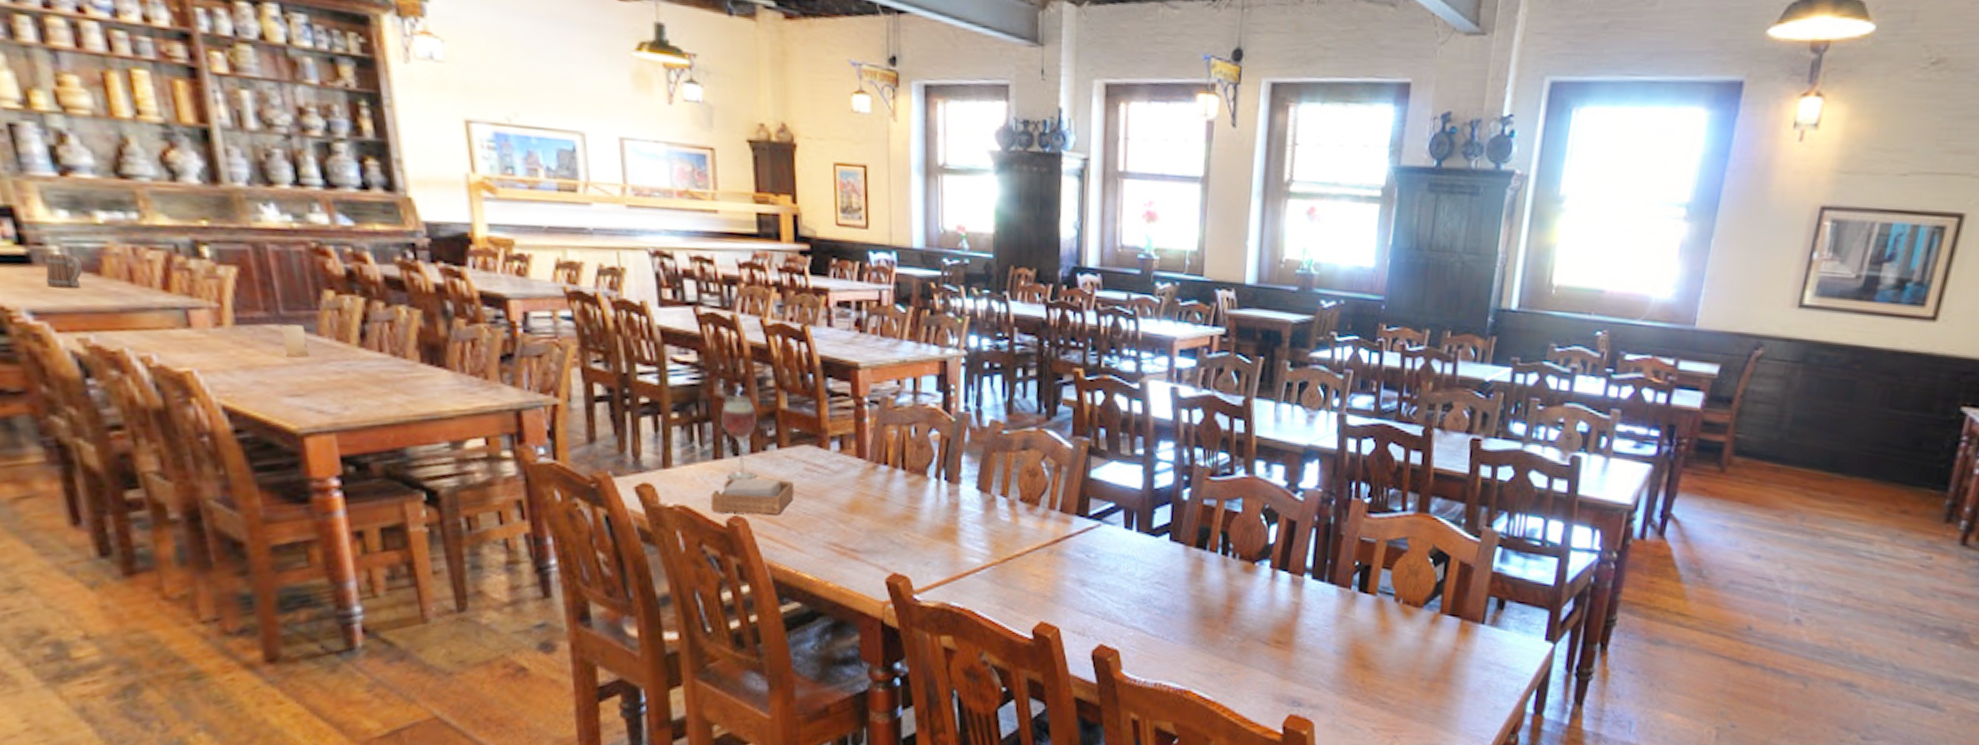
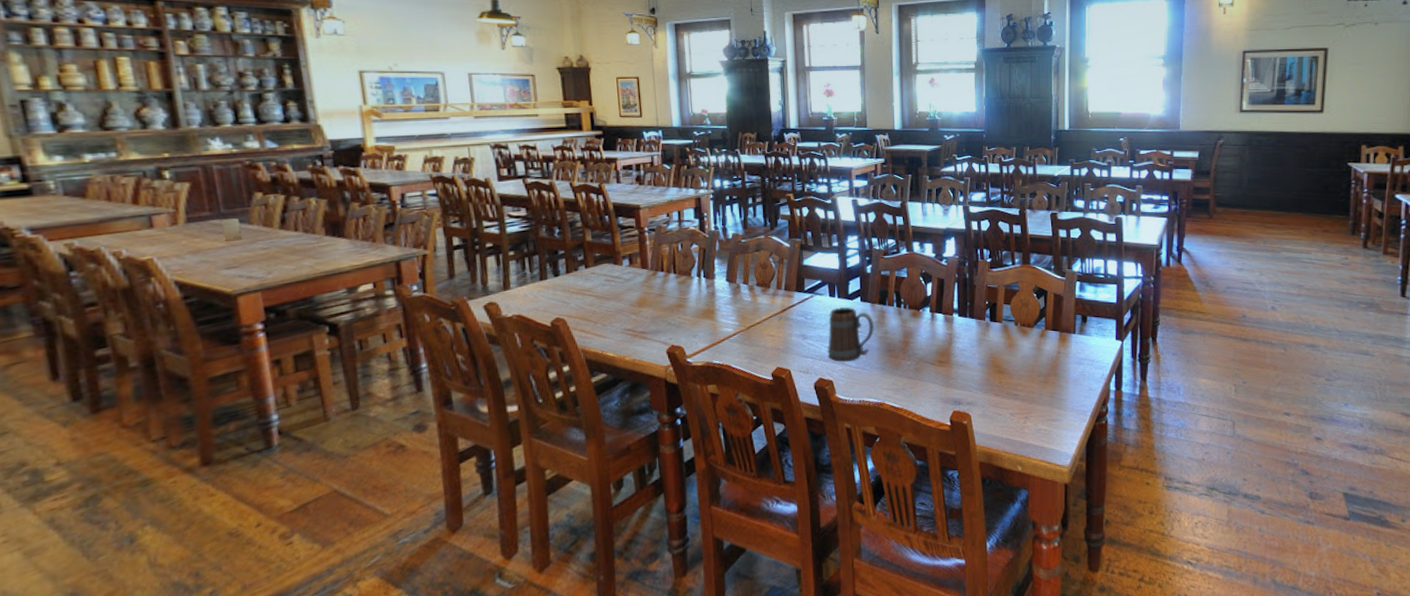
beer mug: present [45,253,82,289] -> none [42,186,71,210]
napkin holder: present [710,477,795,516] -> none [539,289,599,317]
wineglass: present [720,395,758,481] -> none [544,235,572,293]
beer mug: none [1114,545,1188,626] -> present [827,306,875,362]

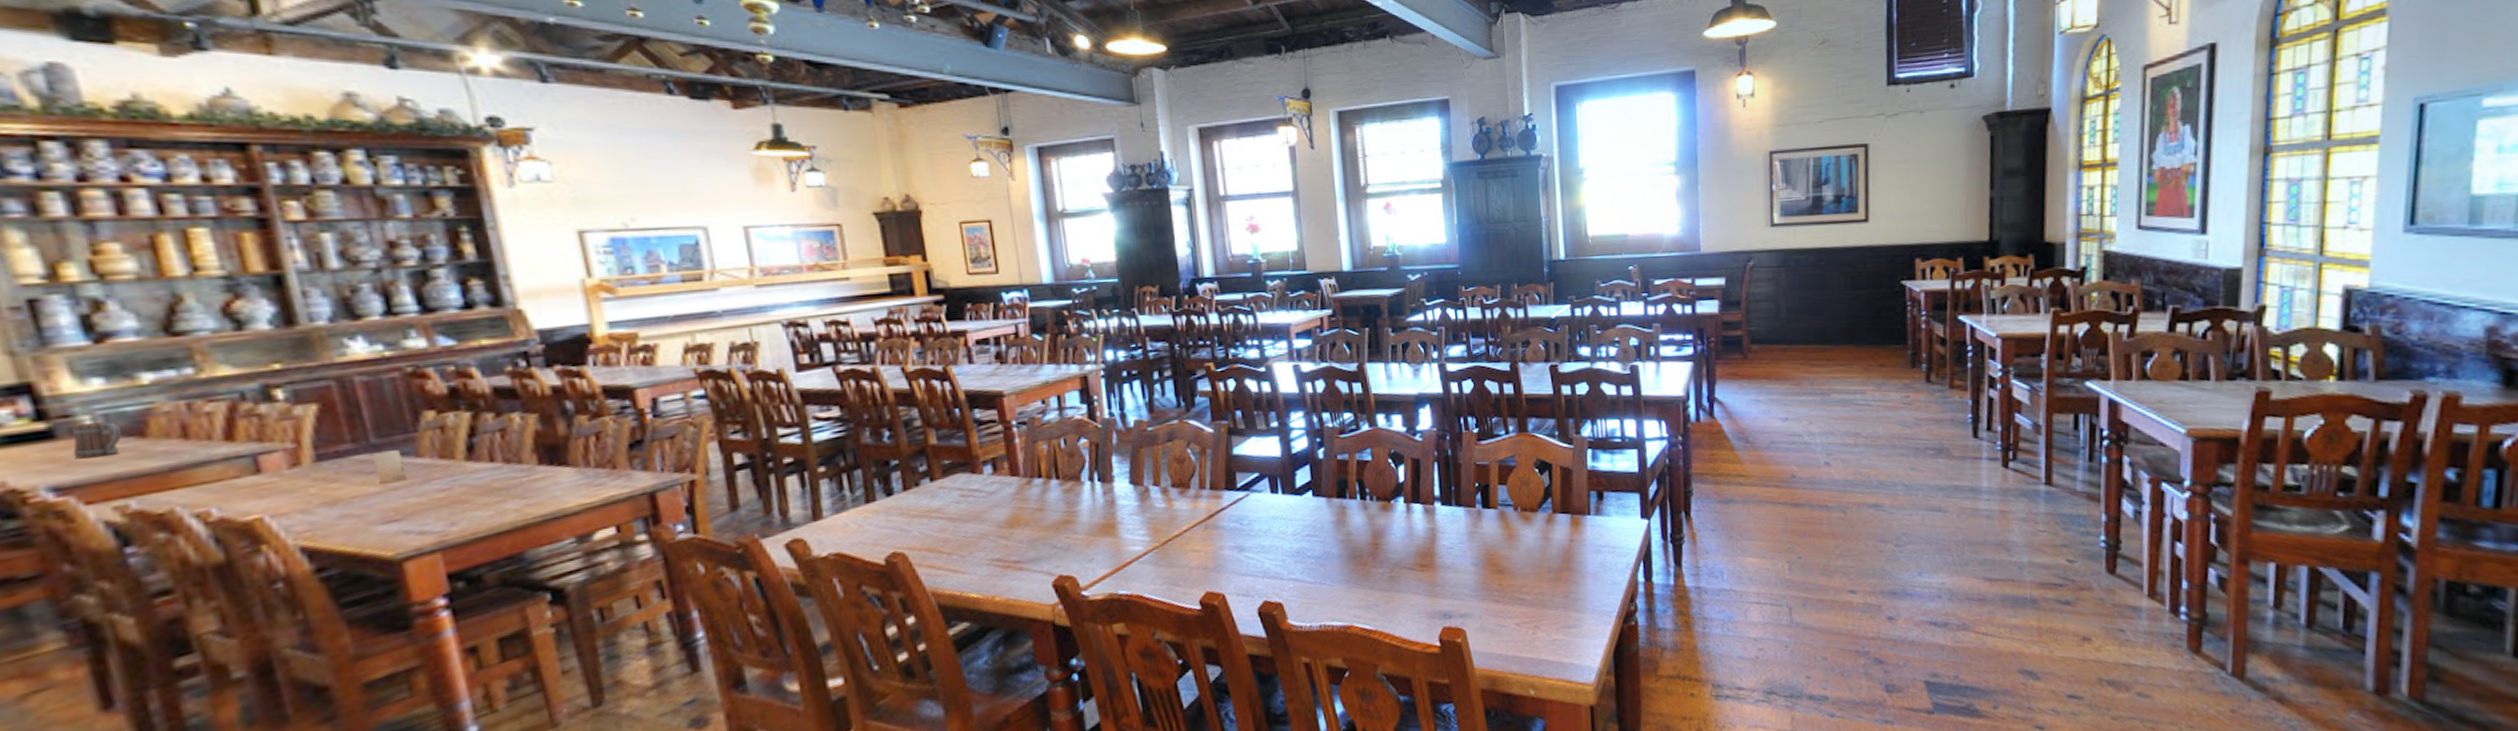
beer mug: none [42,186,71,210] -> present [73,422,121,459]
beer mug: present [827,306,875,362] -> none [1272,504,1334,578]

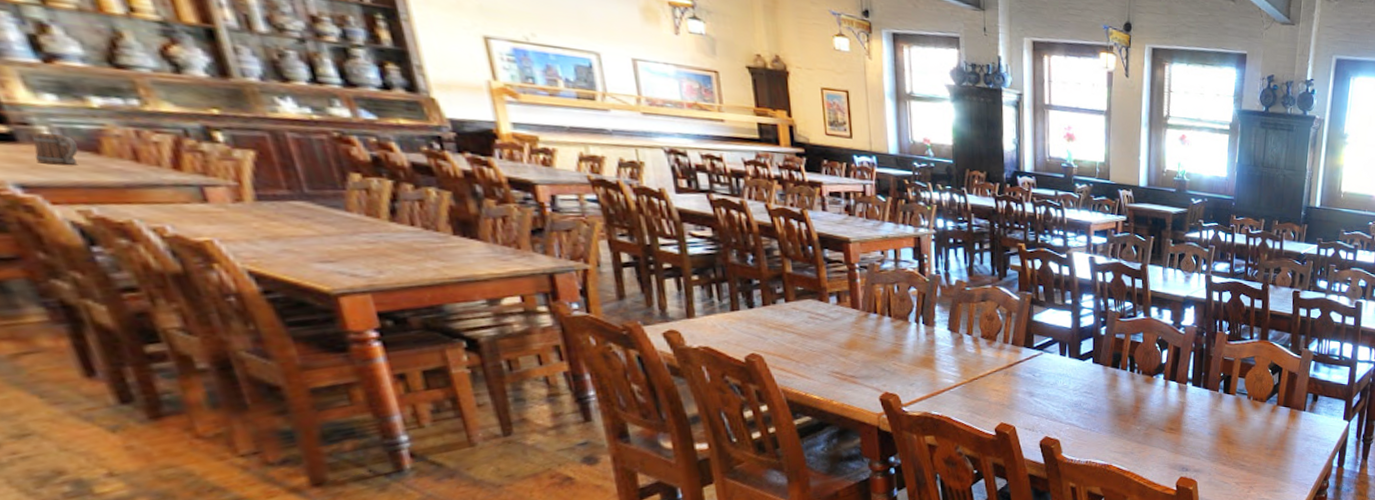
candle: present [373,450,407,485] -> none [307,201,339,231]

